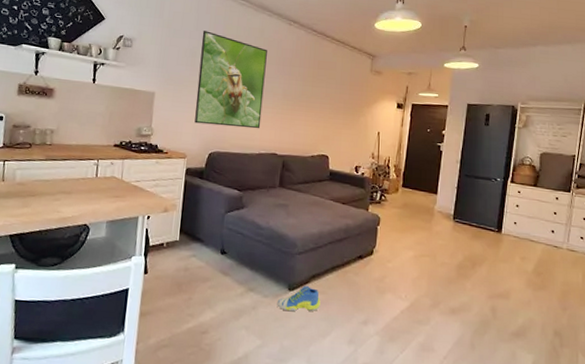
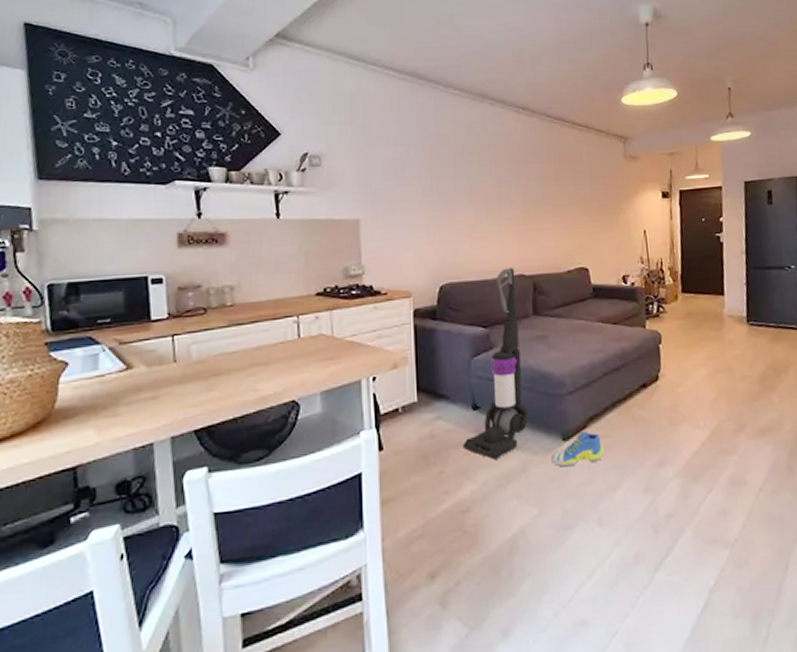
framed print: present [194,30,267,129] -> none [409,133,500,252]
vacuum cleaner: none [208,146,270,296] -> present [462,268,529,460]

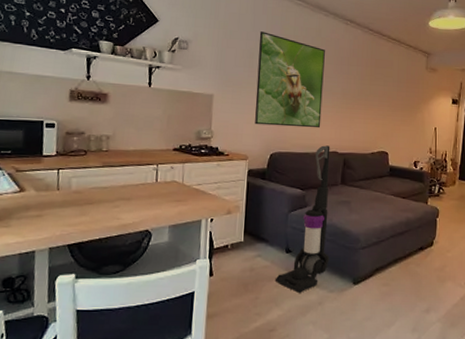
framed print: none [409,133,500,252] -> present [255,31,325,128]
sneaker: present [551,430,604,467] -> none [342,278,385,305]

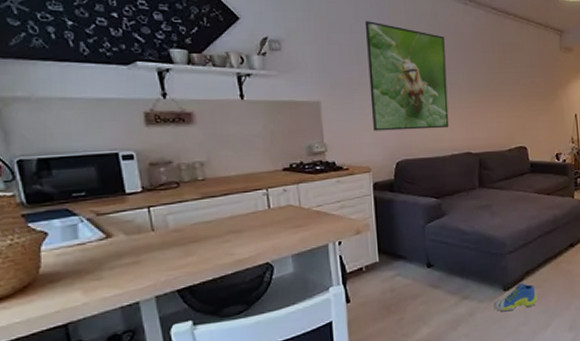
vacuum cleaner: present [274,145,330,293] -> none [419,146,476,308]
sneaker: none [342,278,385,305] -> present [493,282,538,312]

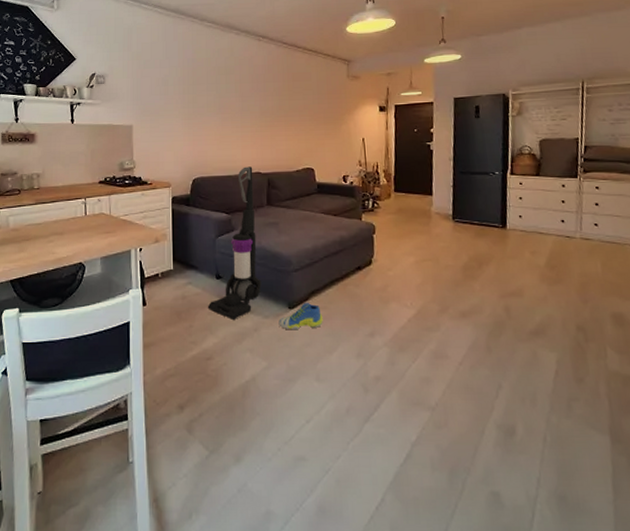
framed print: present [364,21,449,131] -> none [172,58,241,151]
vacuum cleaner: none [419,146,476,308] -> present [207,166,262,320]

